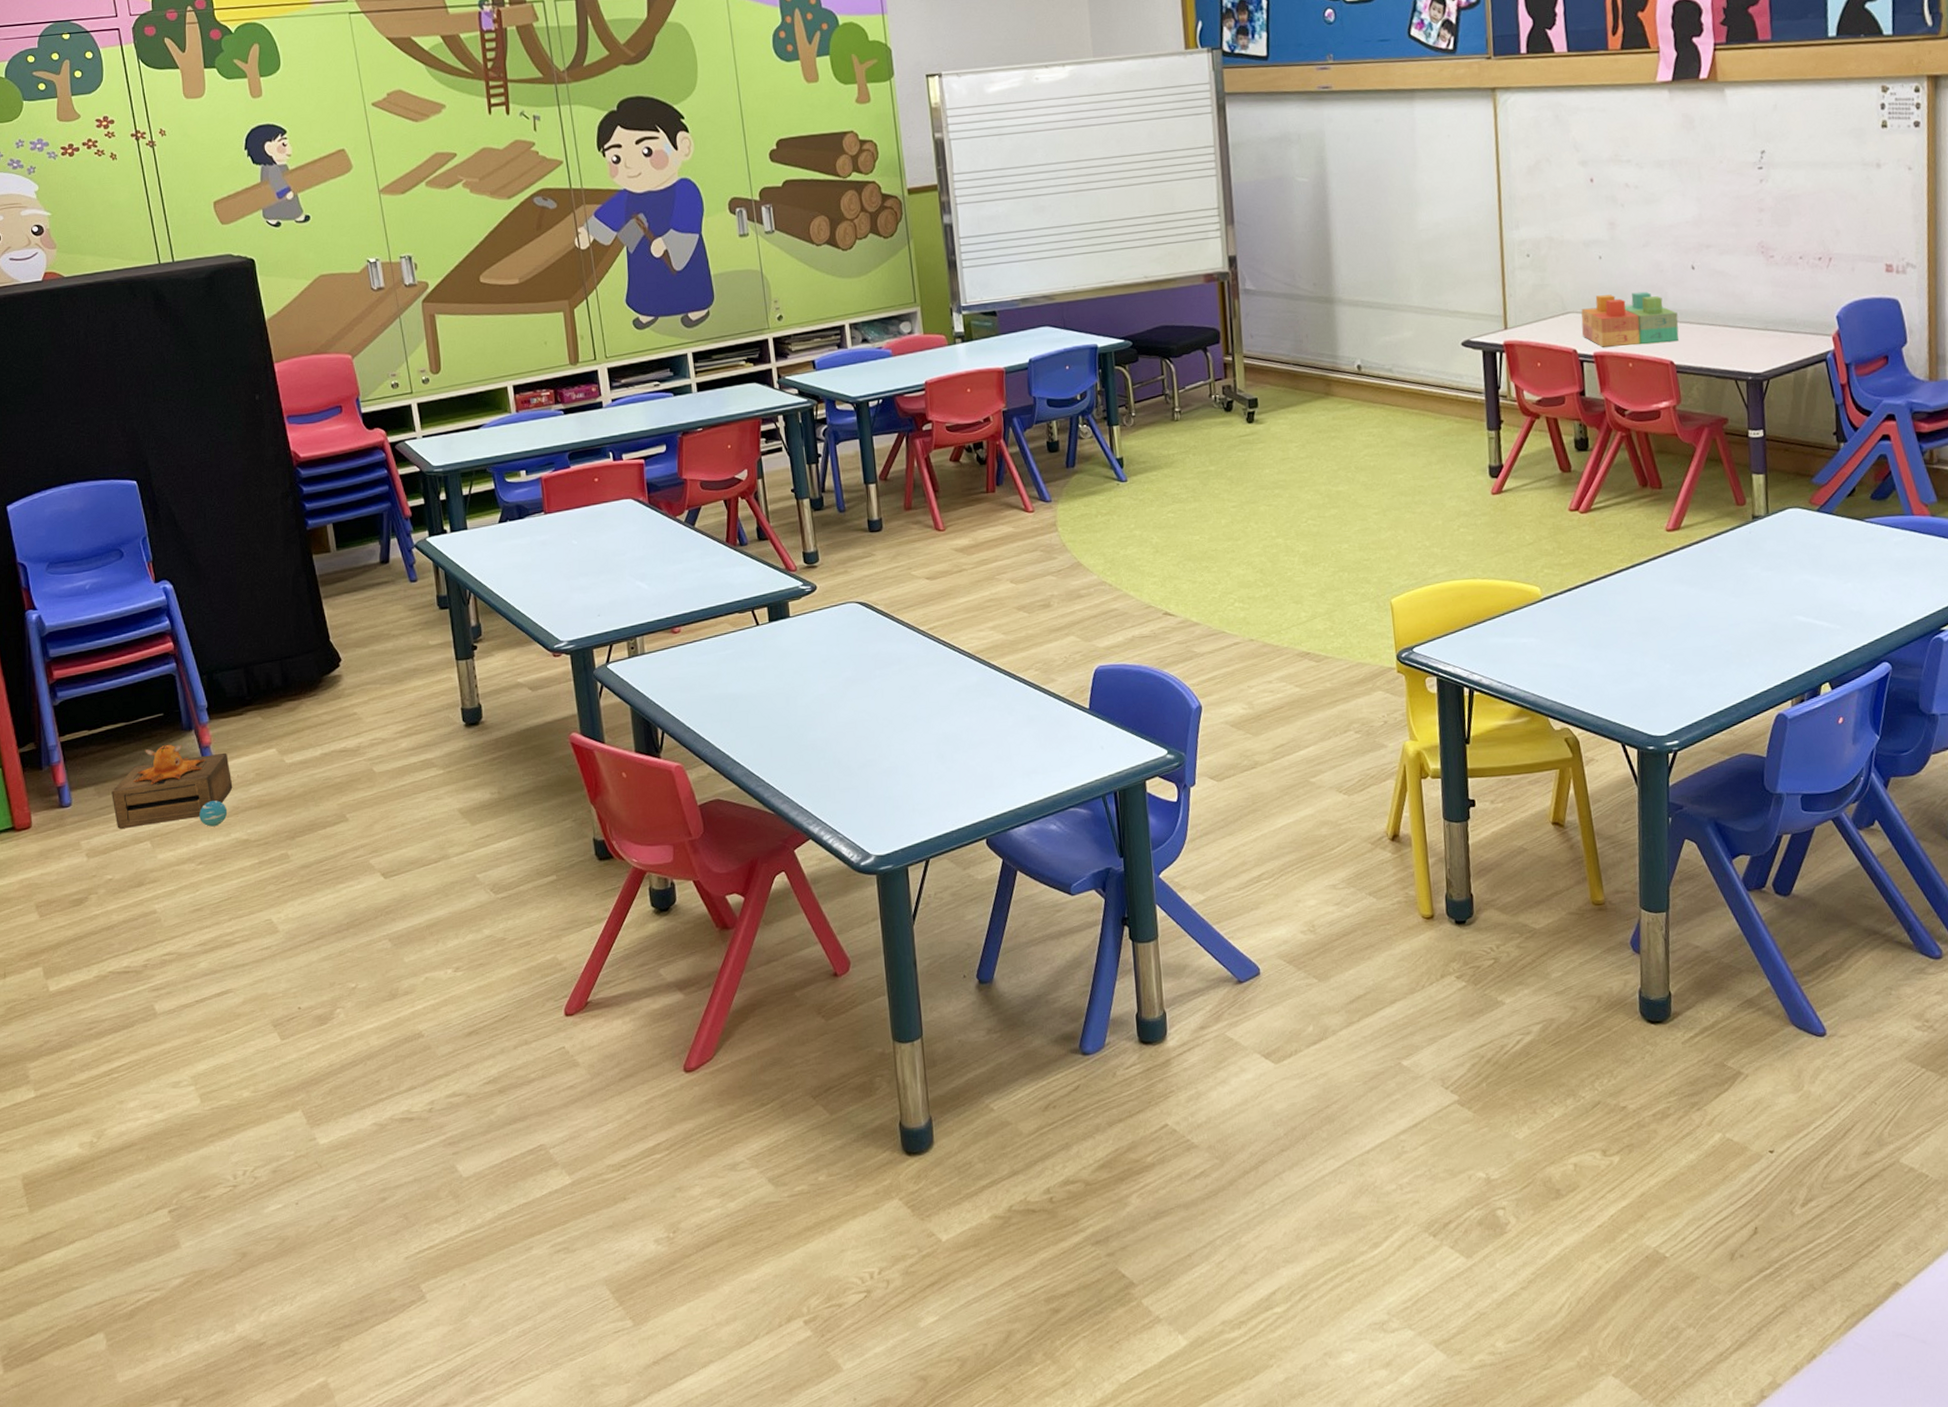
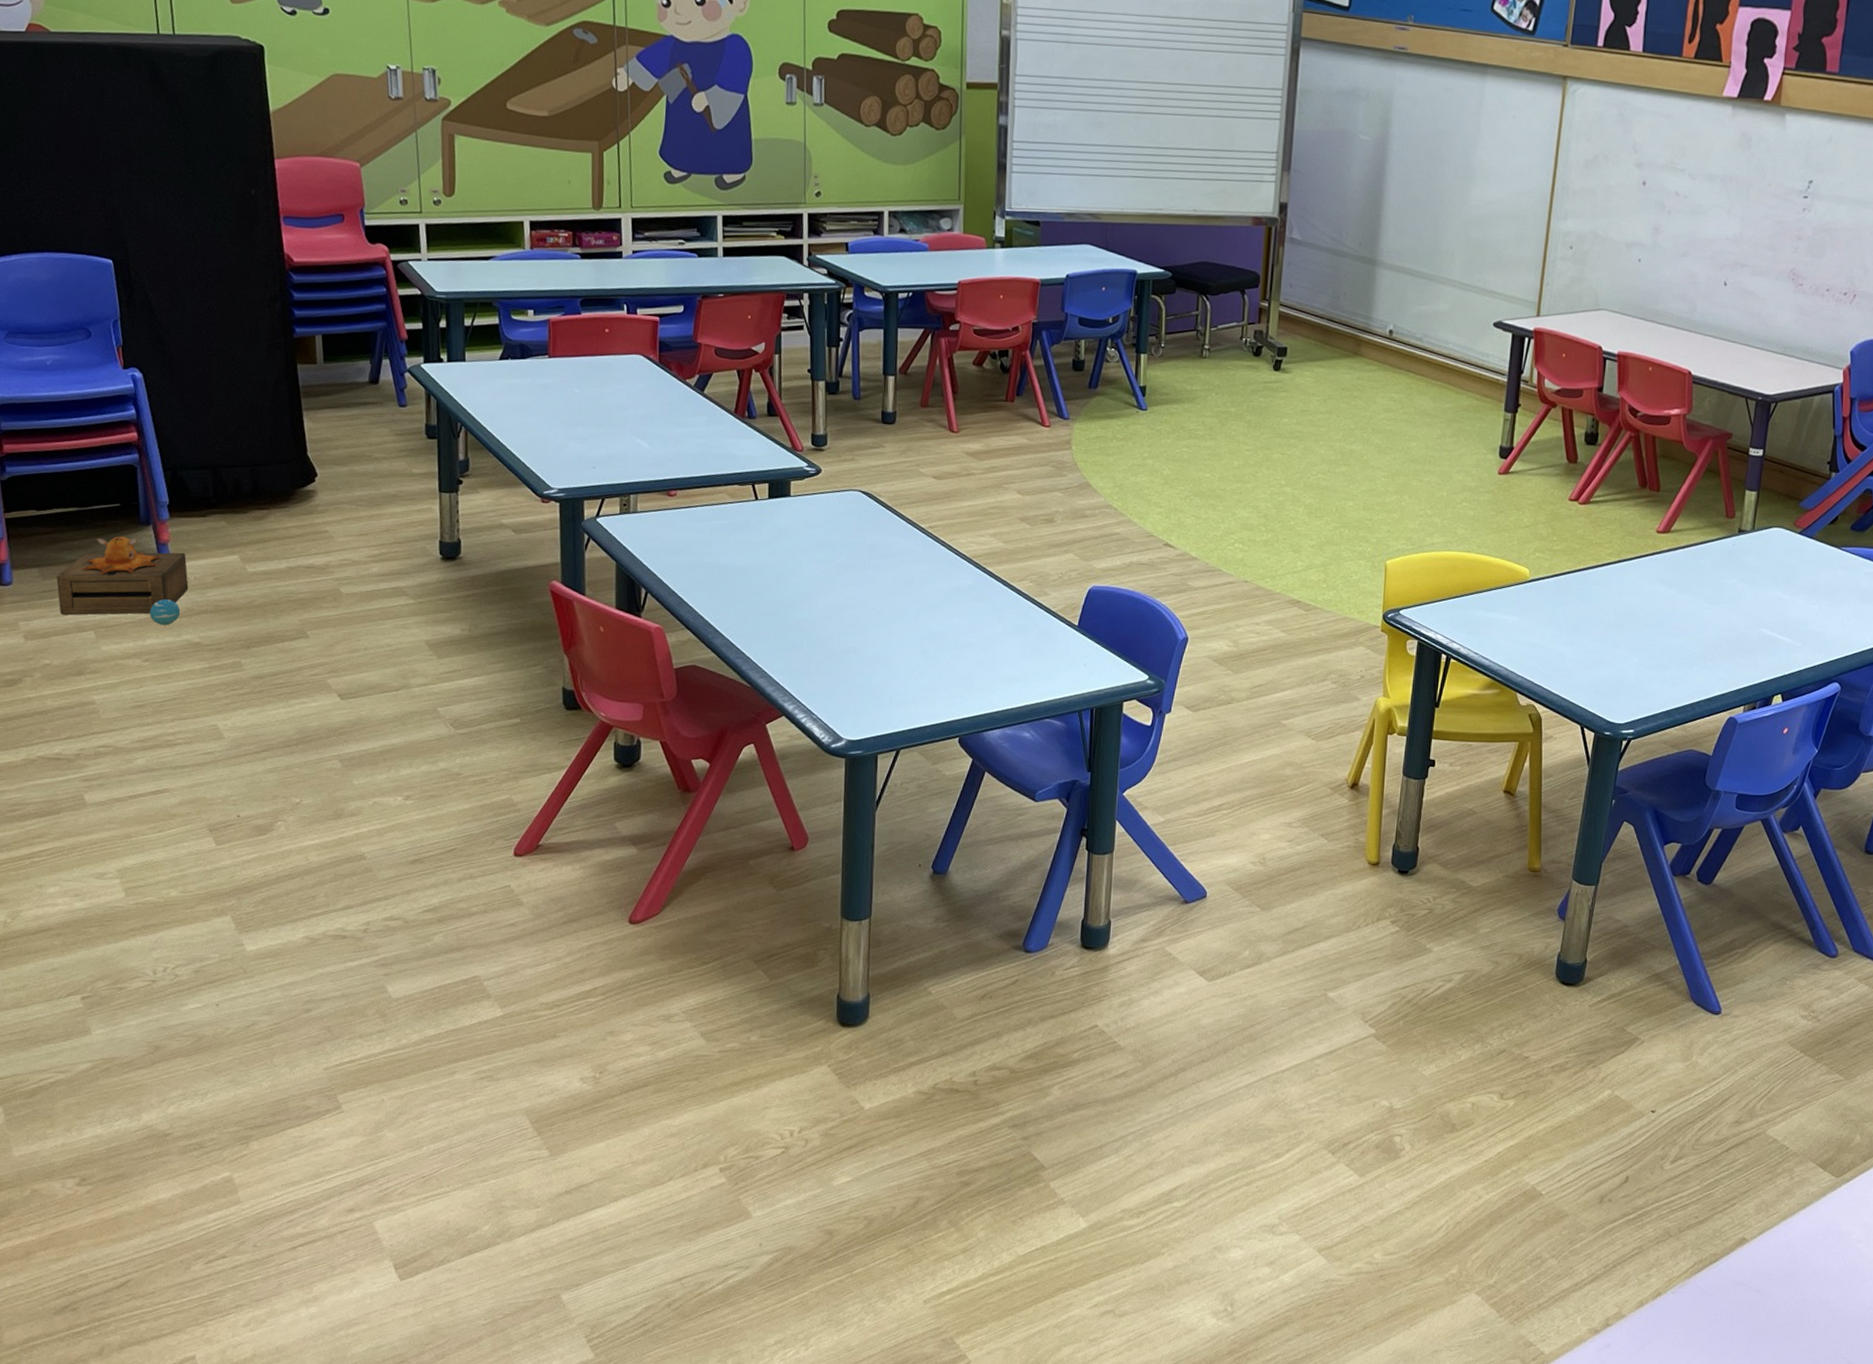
toy blocks: present [1581,291,1679,347] -> none [1609,297,1703,353]

